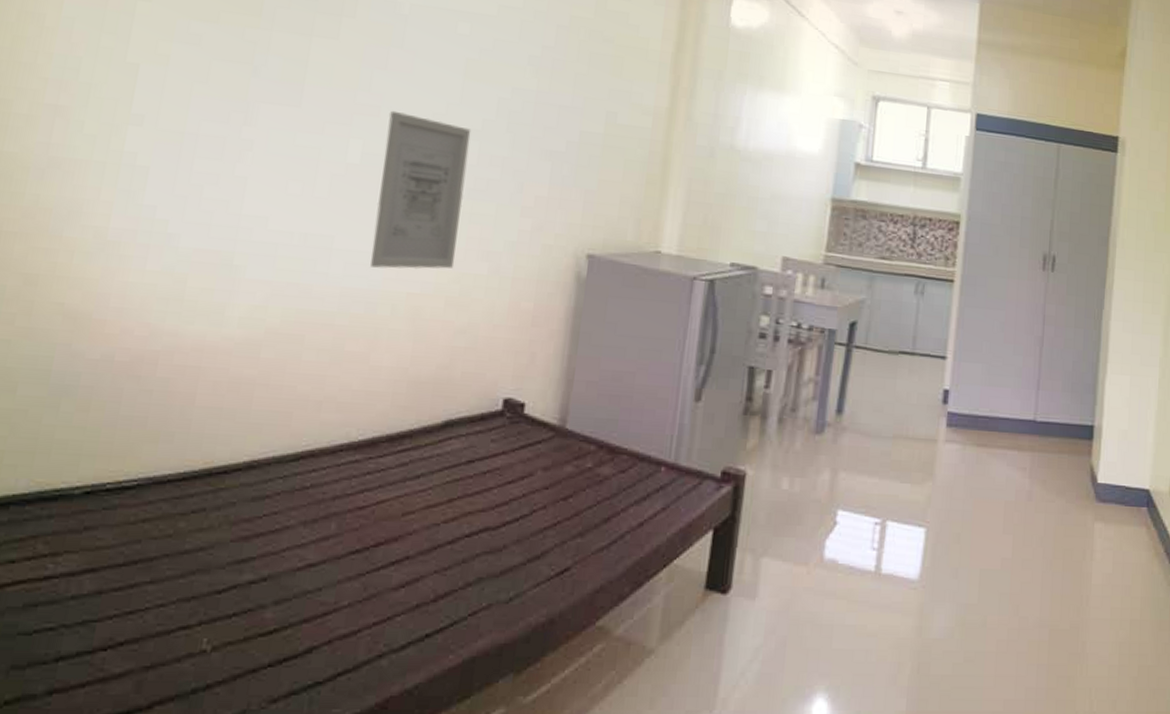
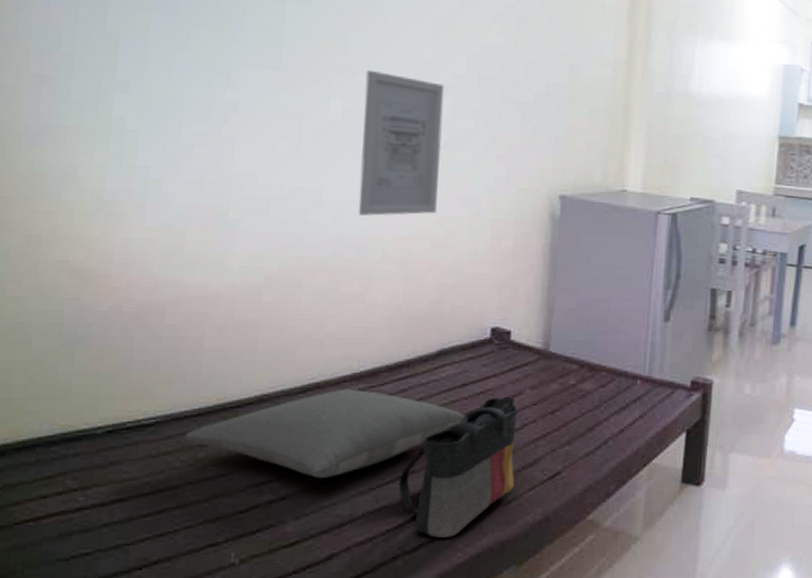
pillow: none [165,458,469,559] -> present [184,388,465,478]
tote bag: none [390,477,528,636] -> present [398,396,518,538]

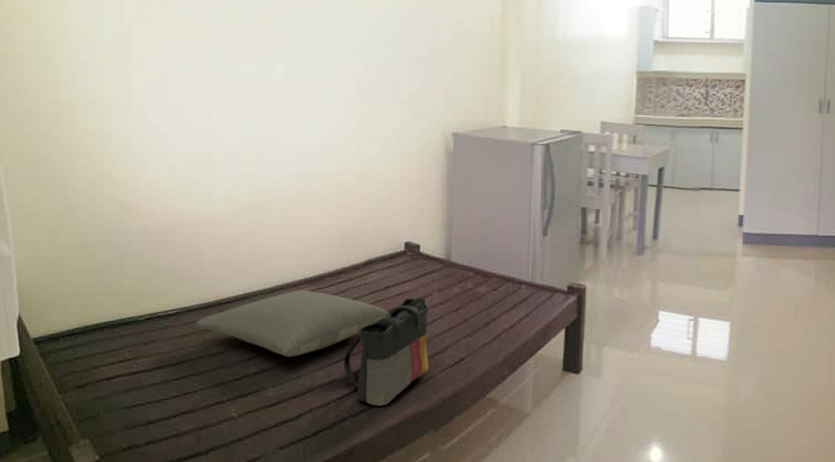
wall art: present [359,69,445,216] -> none [299,40,359,156]

